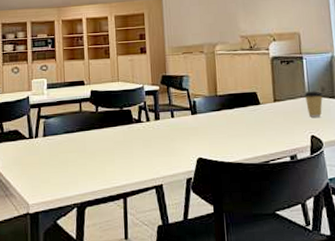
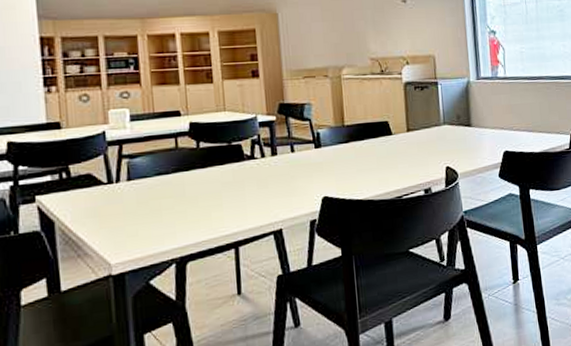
coffee cup: present [304,91,323,117] -> none [439,119,459,148]

